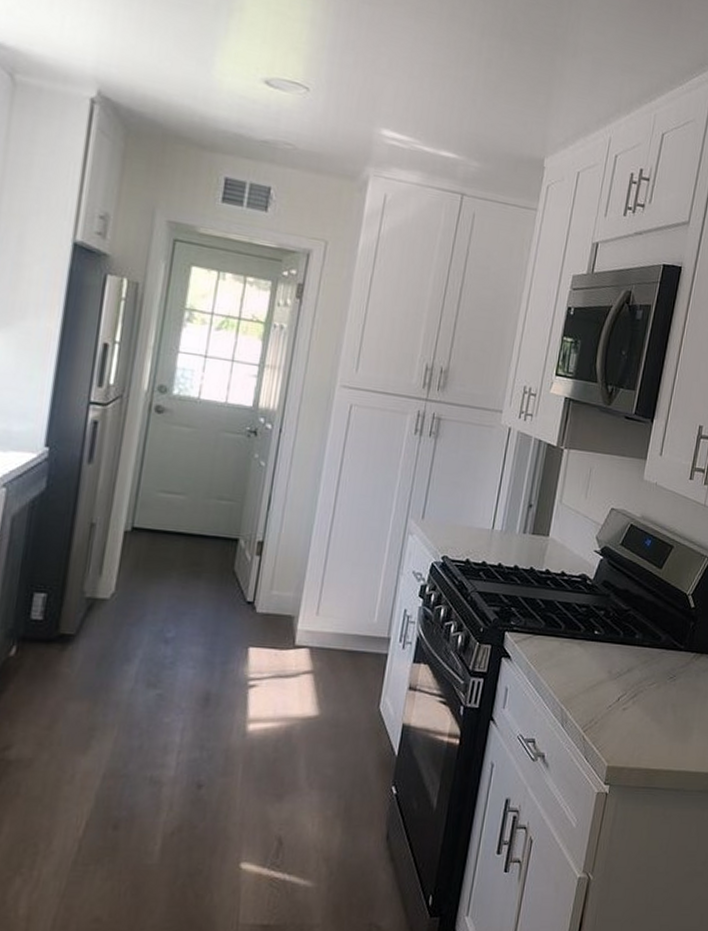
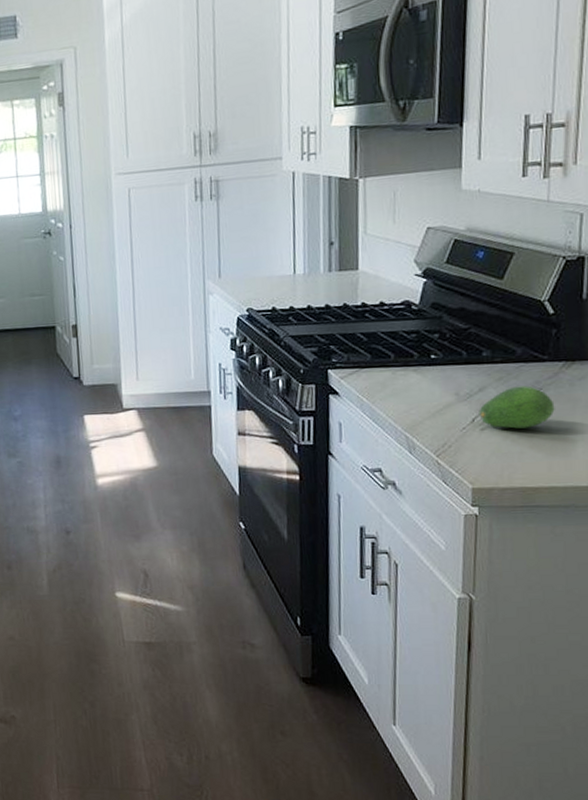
fruit: none [624,671,683,712] -> present [479,386,555,429]

